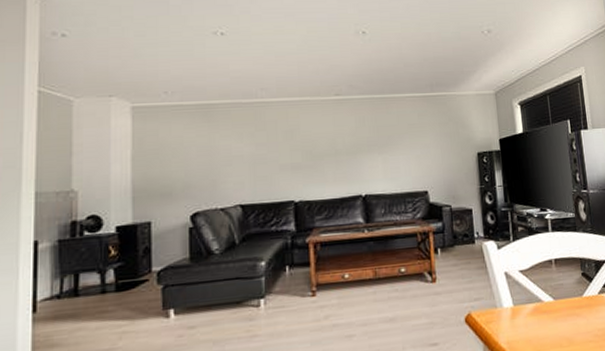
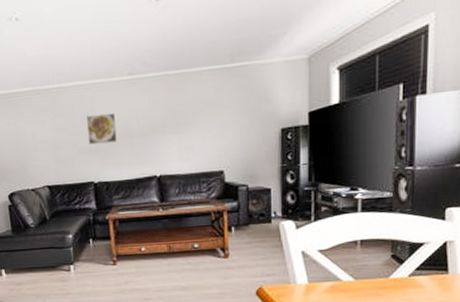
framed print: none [289,130,321,161] -> present [86,112,117,145]

